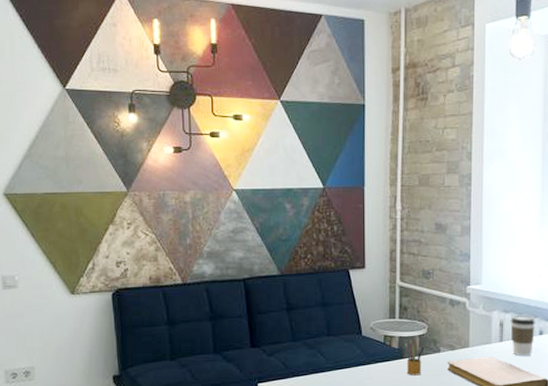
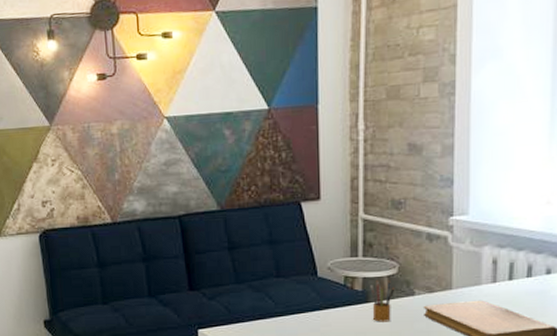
coffee cup: present [510,314,536,356] -> none [507,249,542,300]

